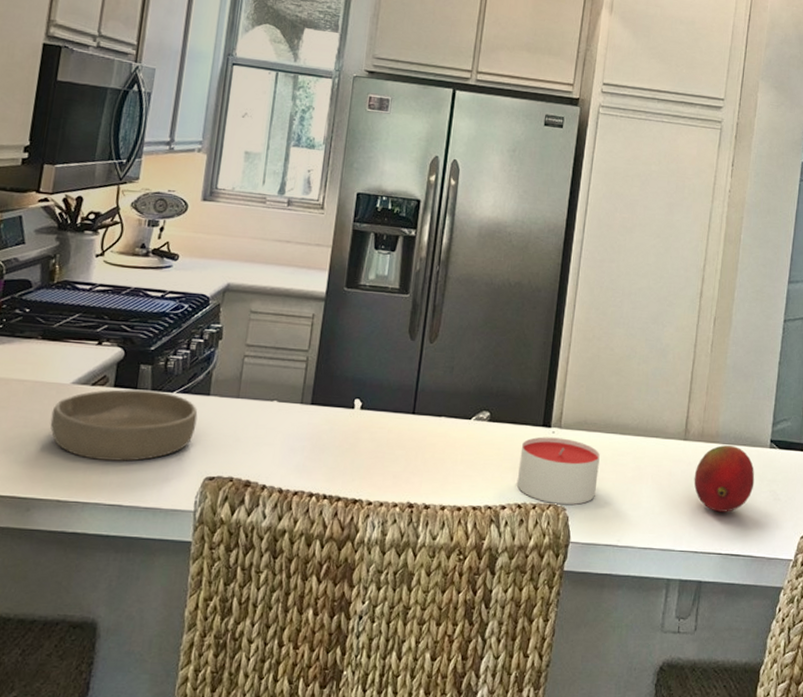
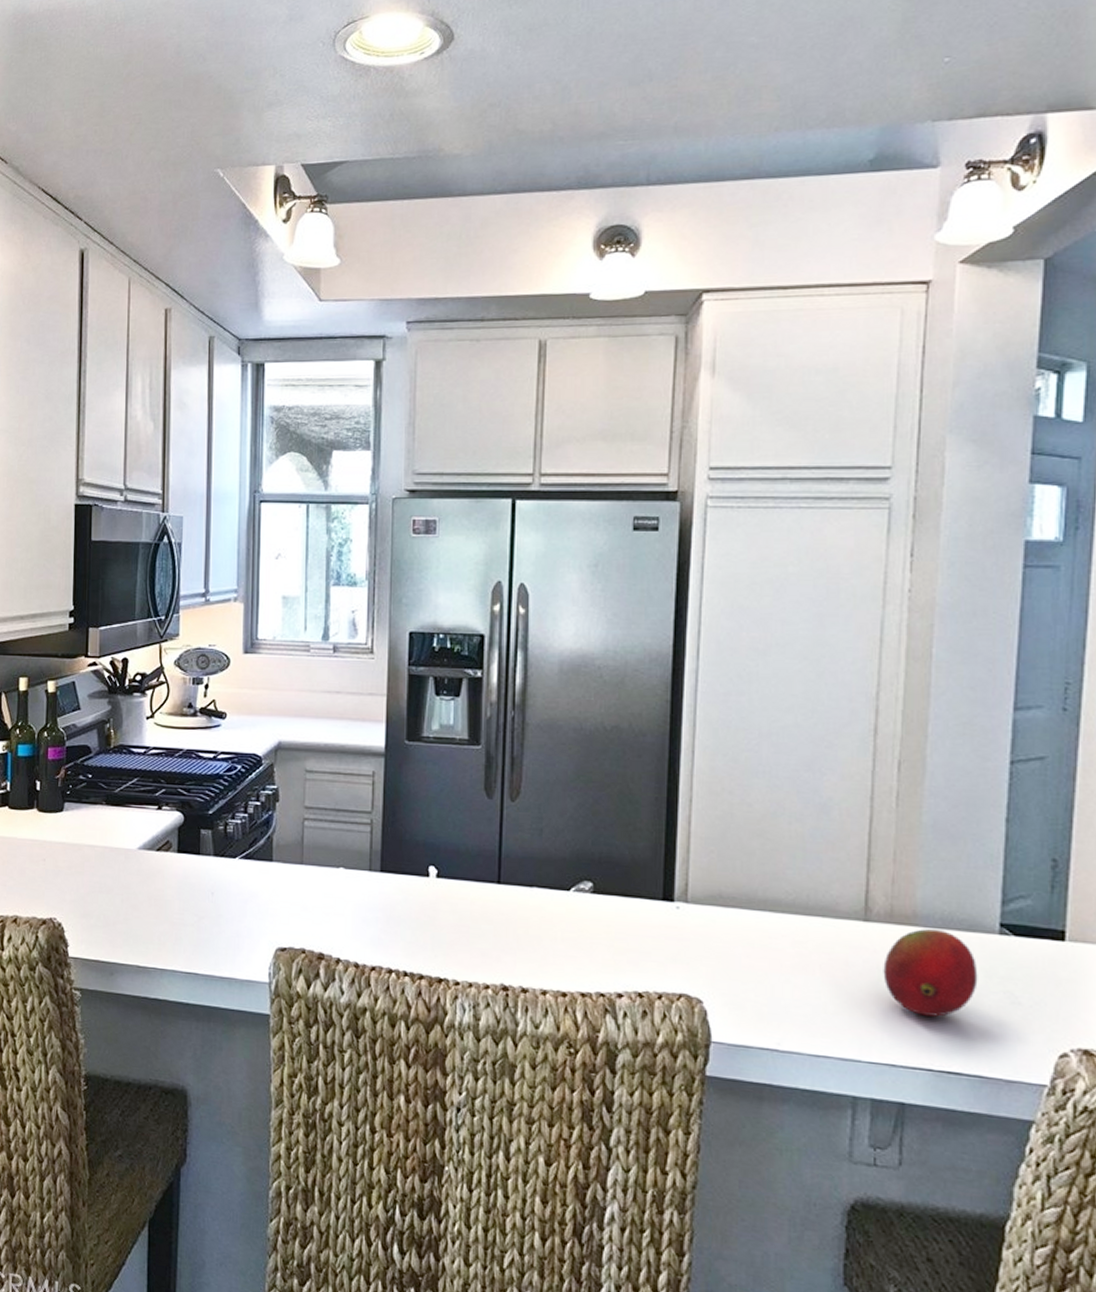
bowl: present [50,389,198,462] -> none [122,855,262,929]
candle: present [516,437,600,505] -> none [634,912,744,997]

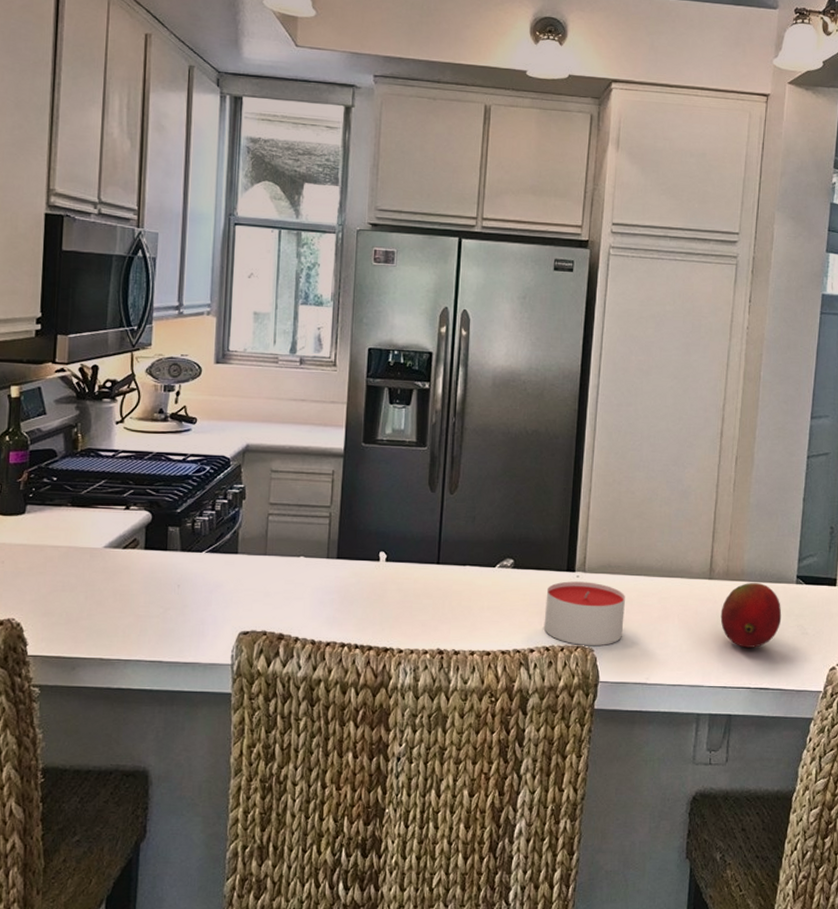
candle: none [634,912,744,997] -> present [543,581,625,646]

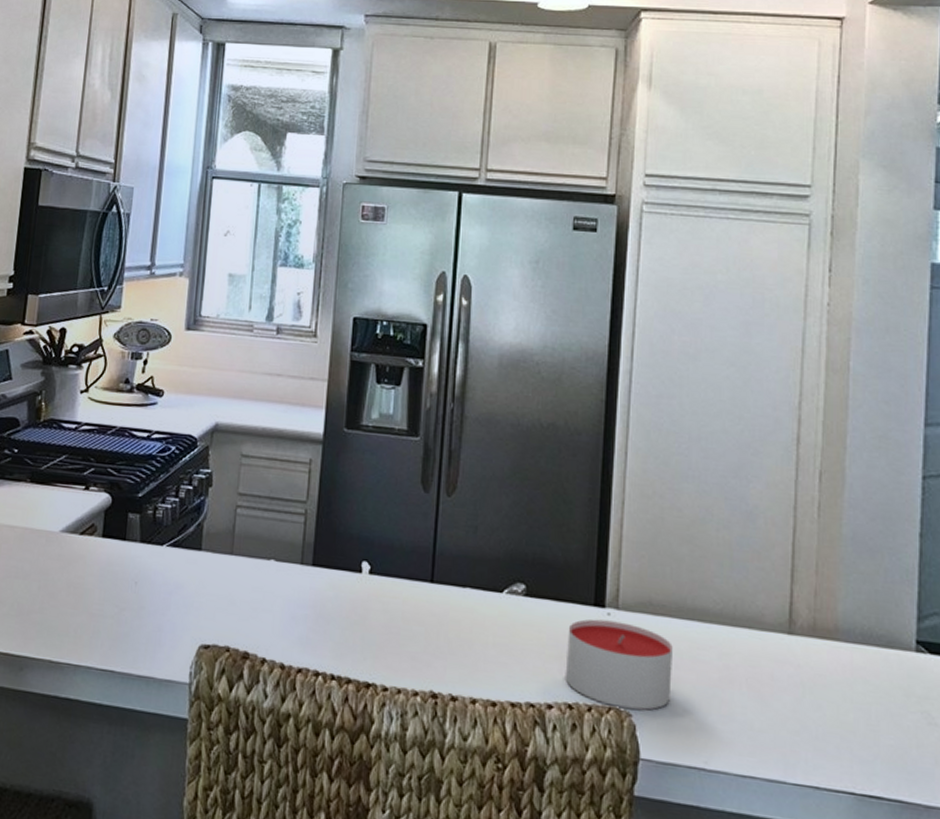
fruit: present [720,583,782,648] -> none [807,644,897,737]

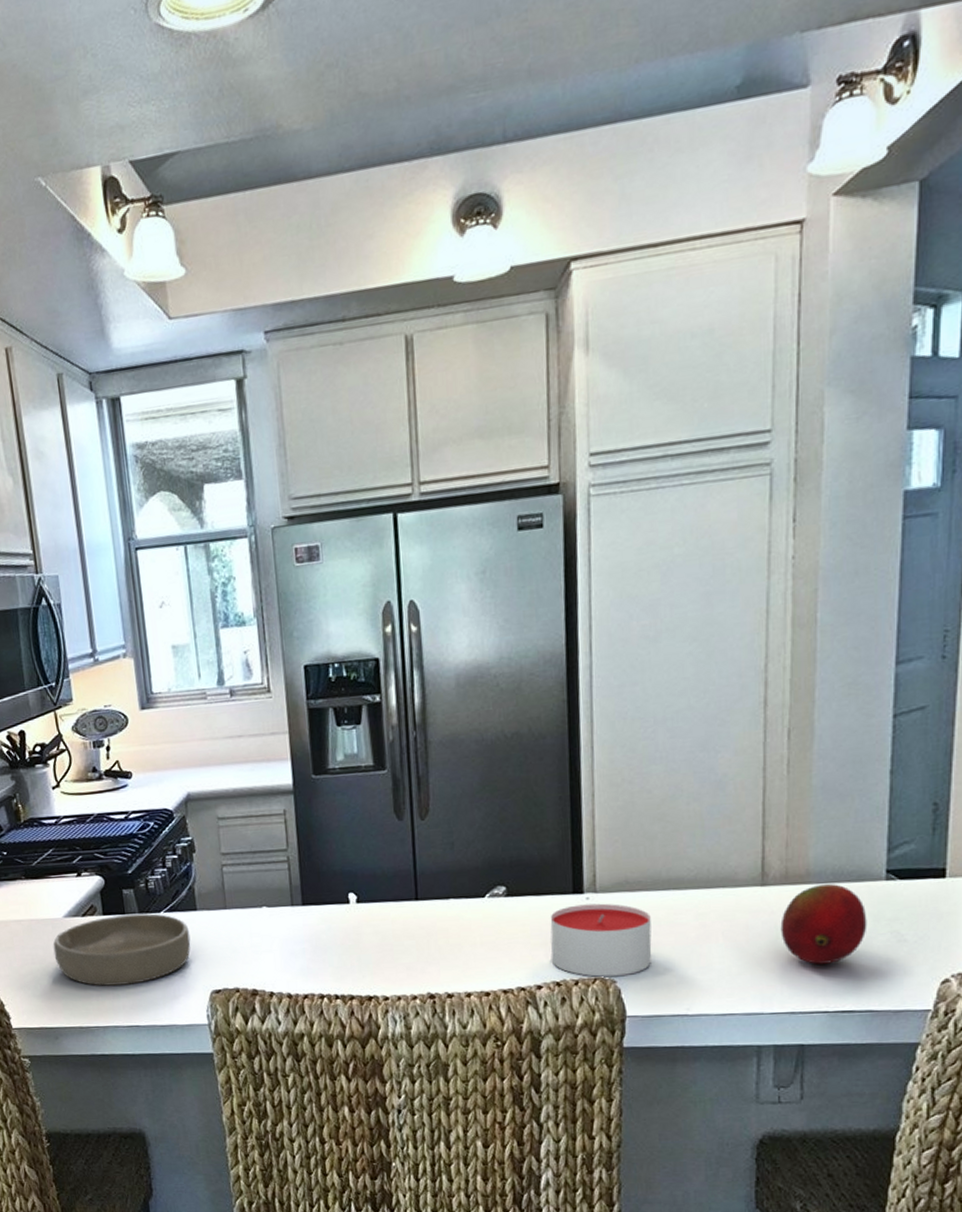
bowl: none [40,540,190,622] -> present [53,913,191,986]
fruit: none [807,644,897,737] -> present [780,884,867,964]

